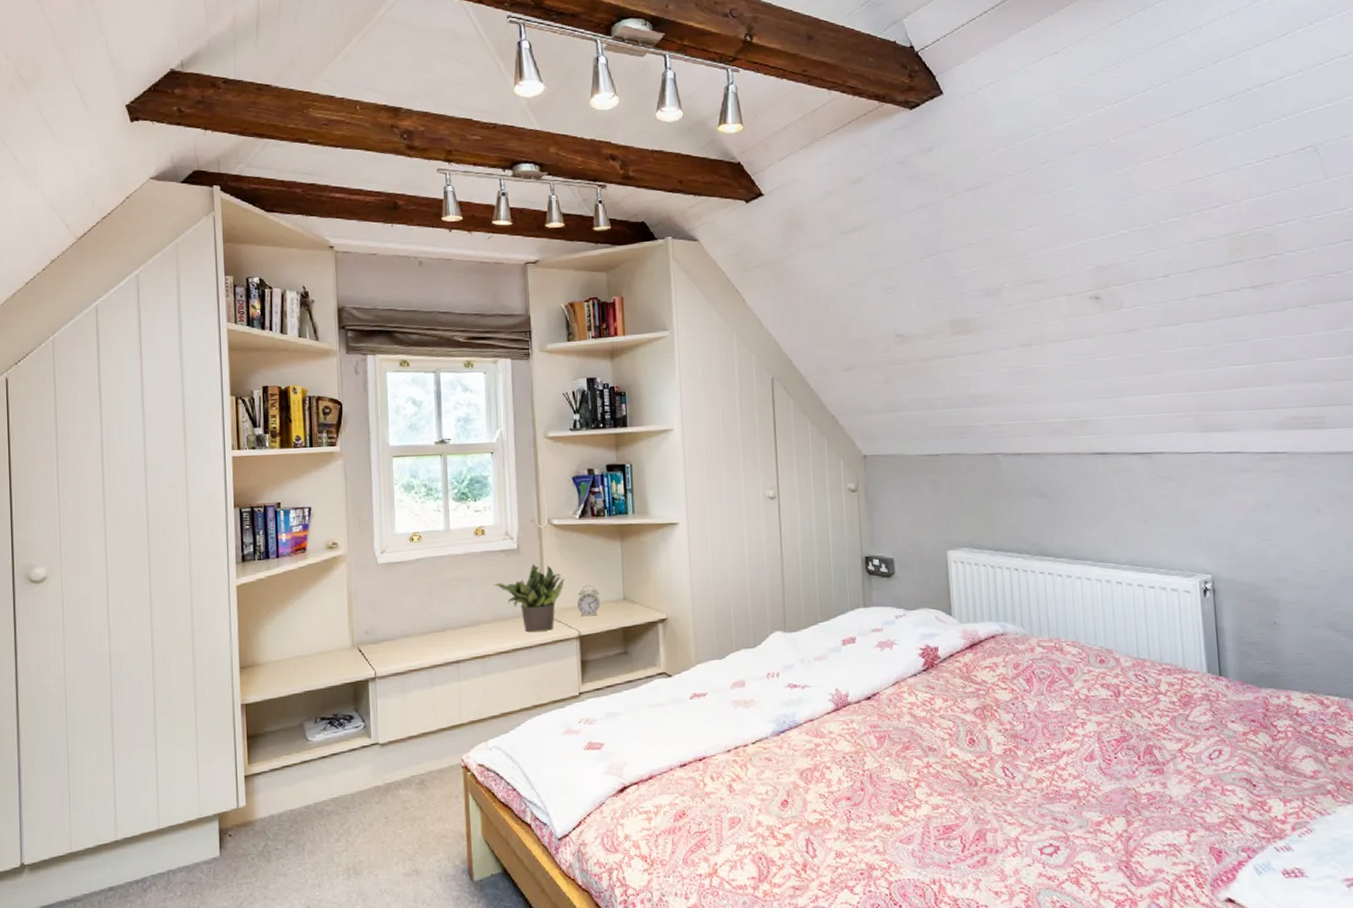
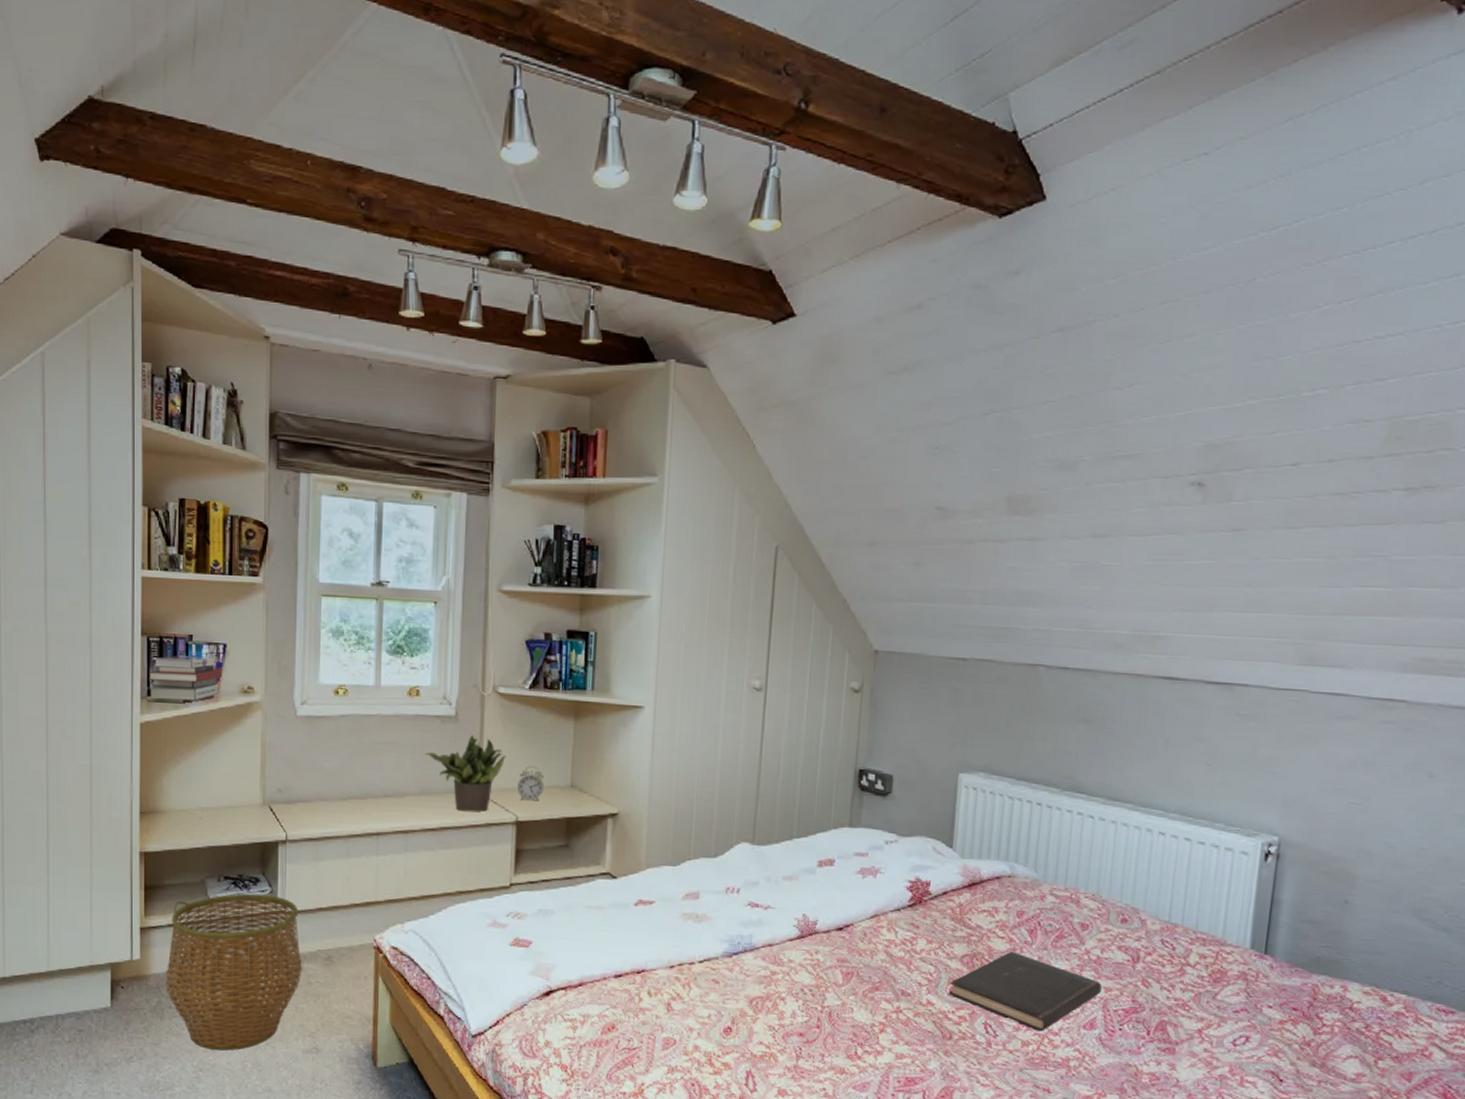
books: none [241,520,309,565] -> present [146,656,223,703]
basket: none [270,729,398,885] -> present [166,893,303,1051]
hardcover book: none [968,699,1094,768] -> present [949,951,1102,1032]

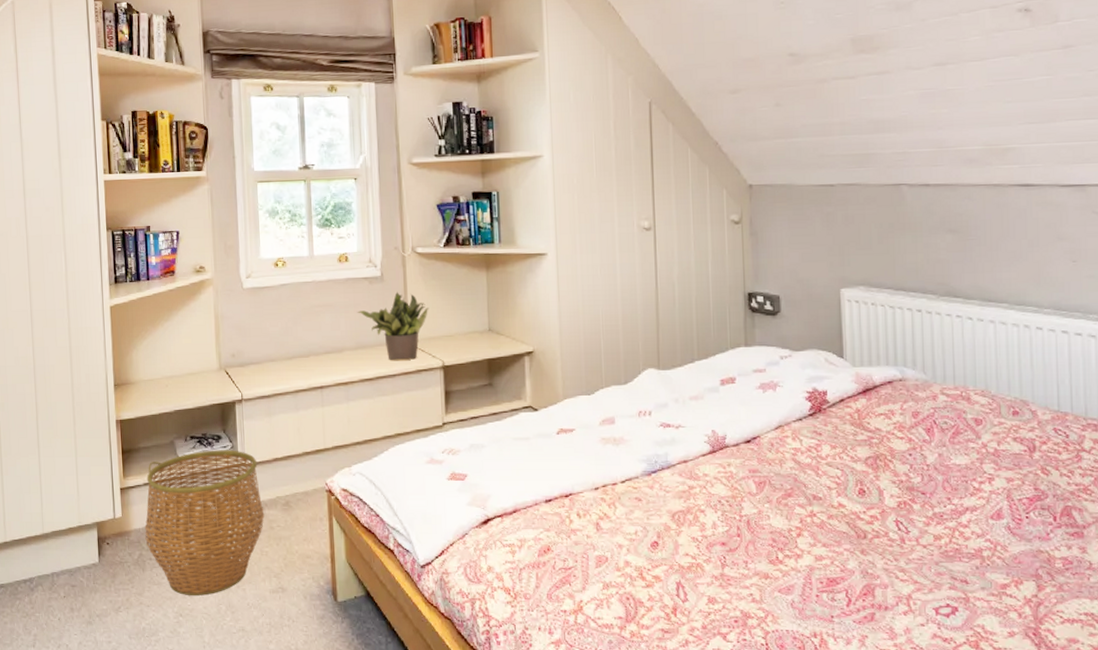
books: present [146,656,223,703] -> none [114,244,178,286]
alarm clock: present [516,765,545,801] -> none [440,314,465,347]
hardcover book: present [949,951,1102,1032] -> none [858,450,1003,525]

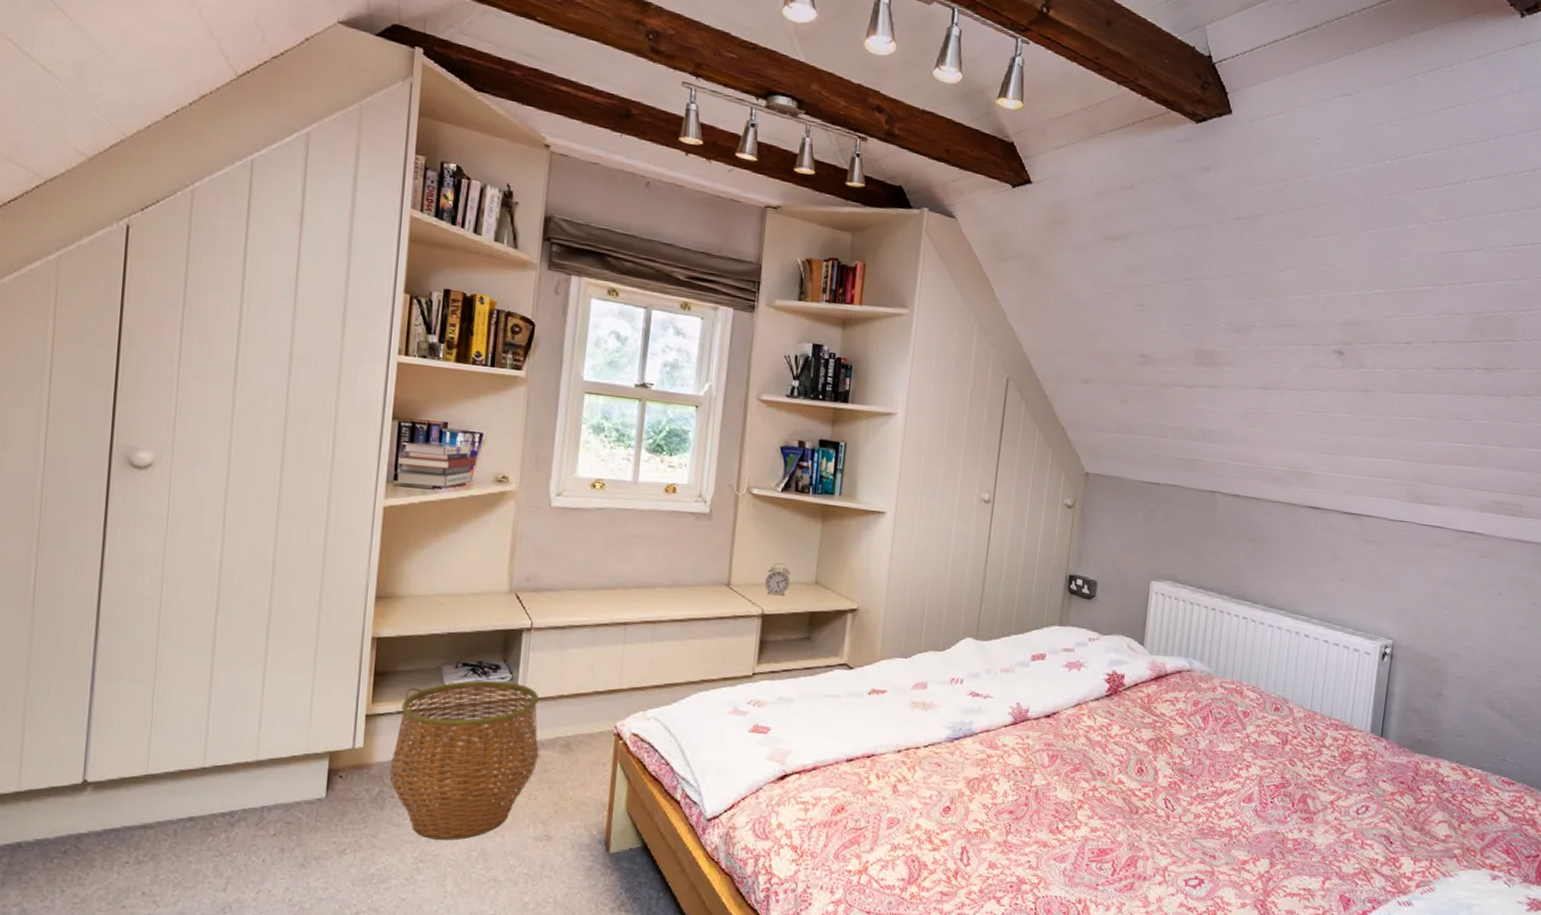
books: none [114,244,178,286] -> present [392,442,477,489]
potted plant: present [358,291,429,361] -> none [678,531,757,605]
alarm clock: none [440,314,465,347] -> present [764,562,791,596]

